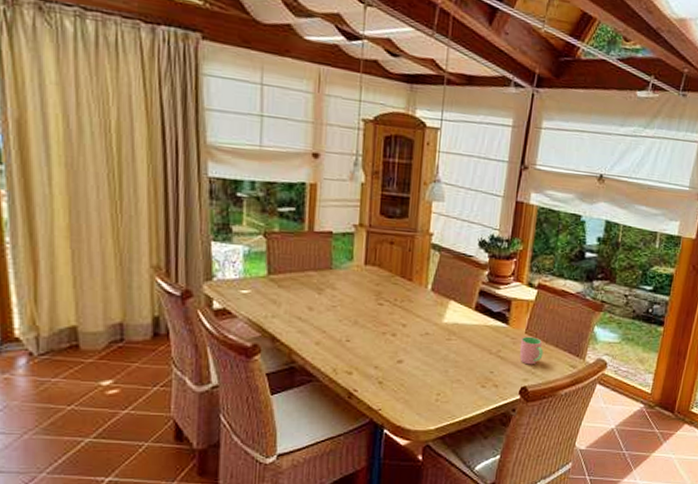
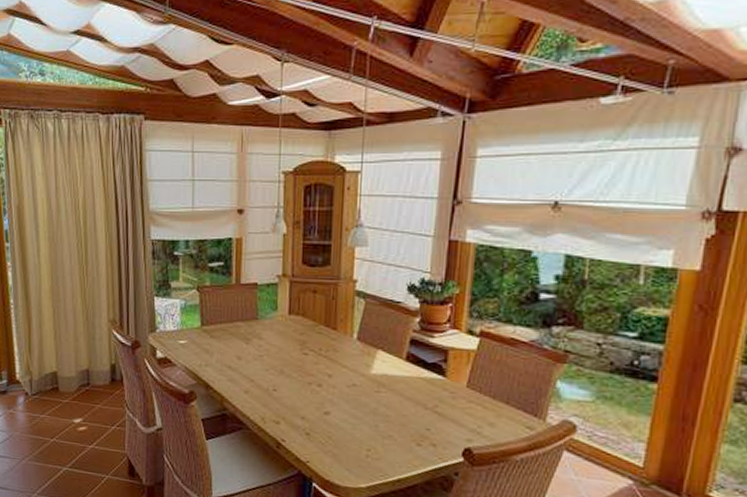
cup: present [519,336,544,365] -> none [460,390,491,424]

